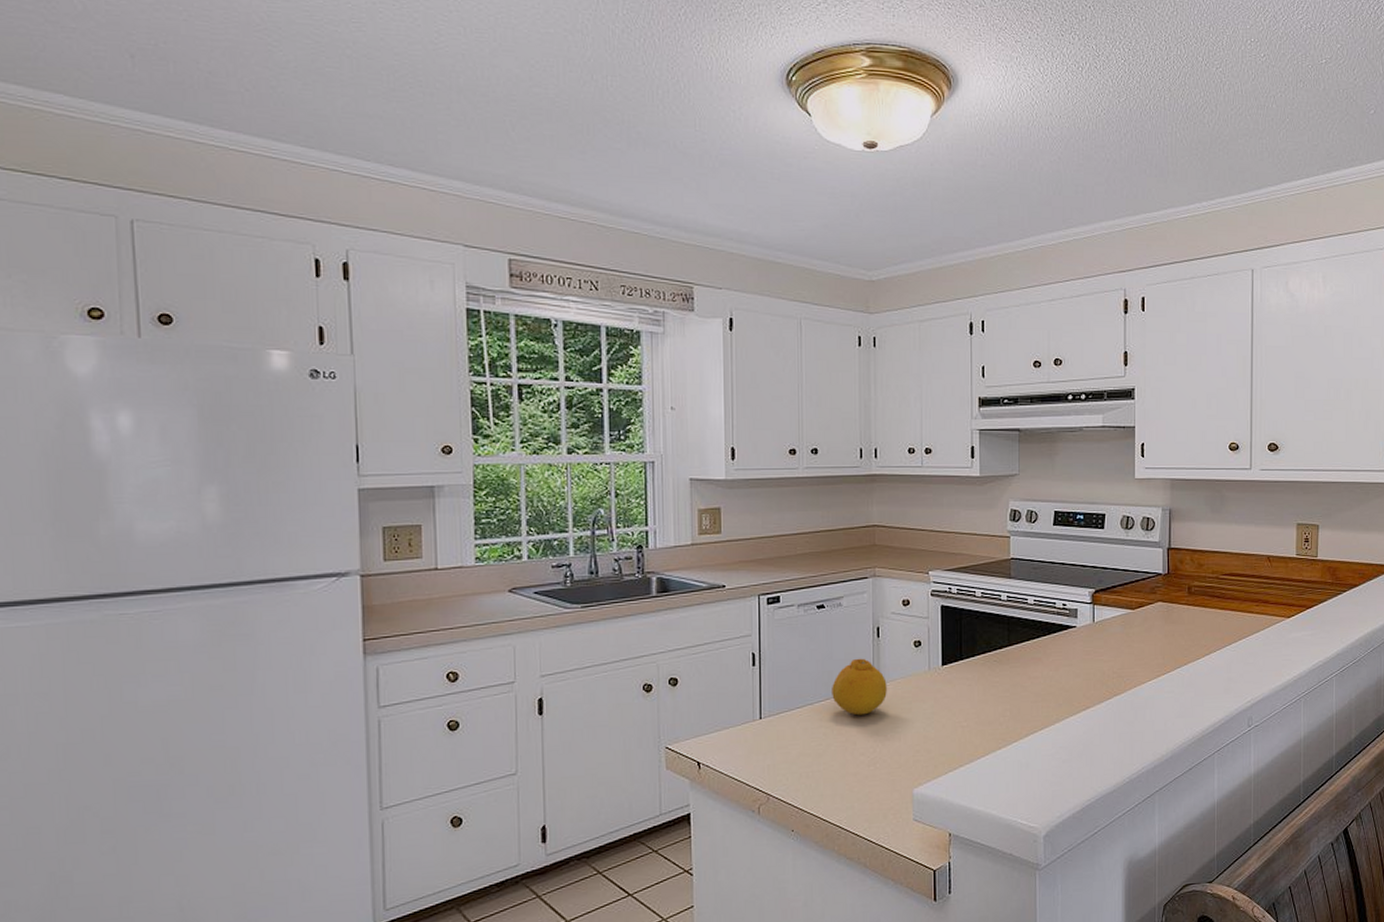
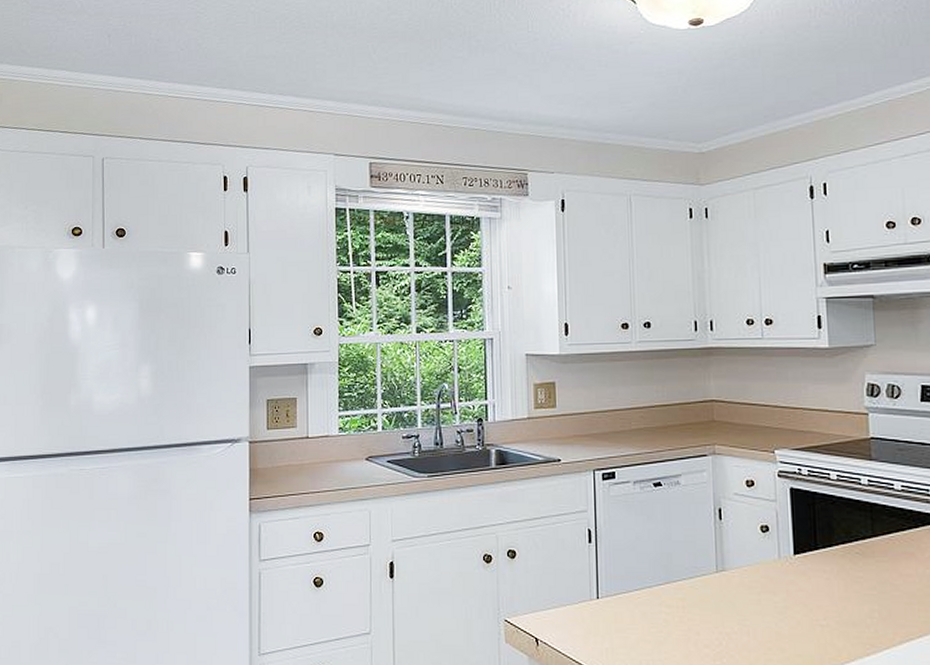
fruit: present [832,658,887,716] -> none [671,541,732,603]

